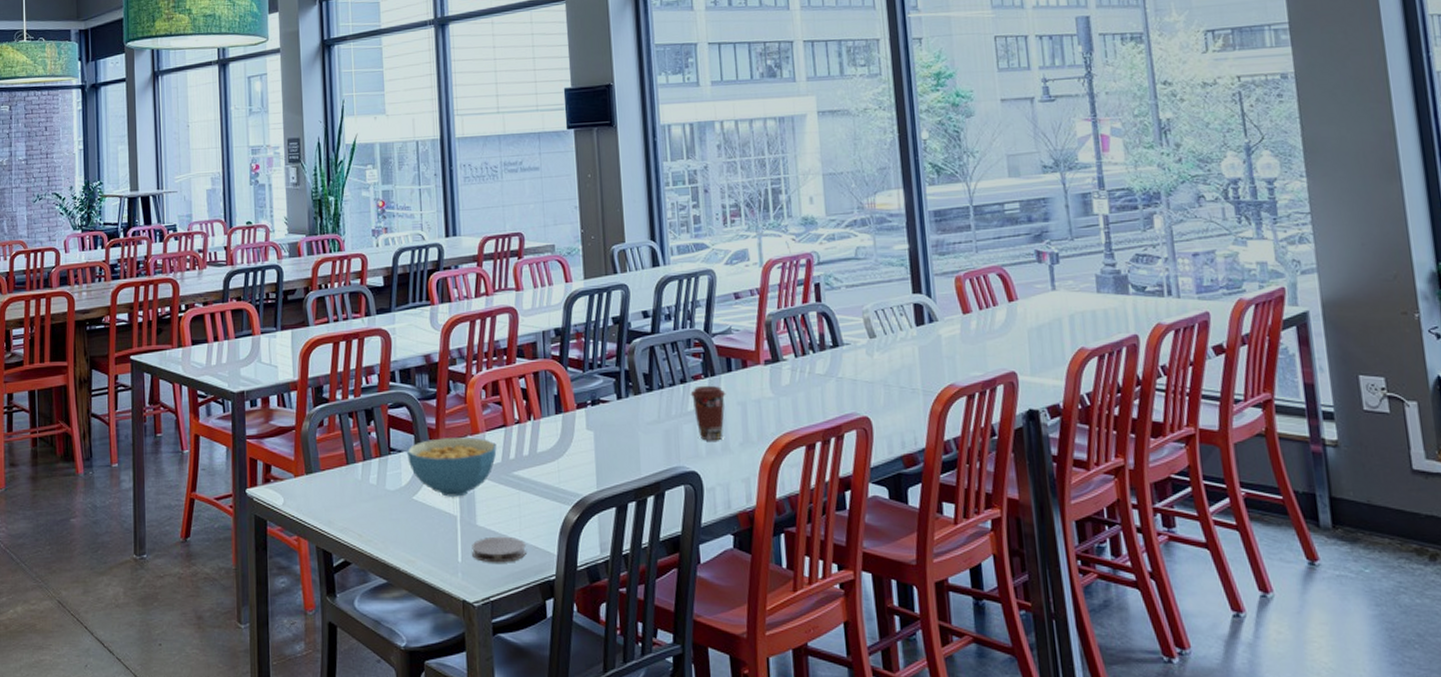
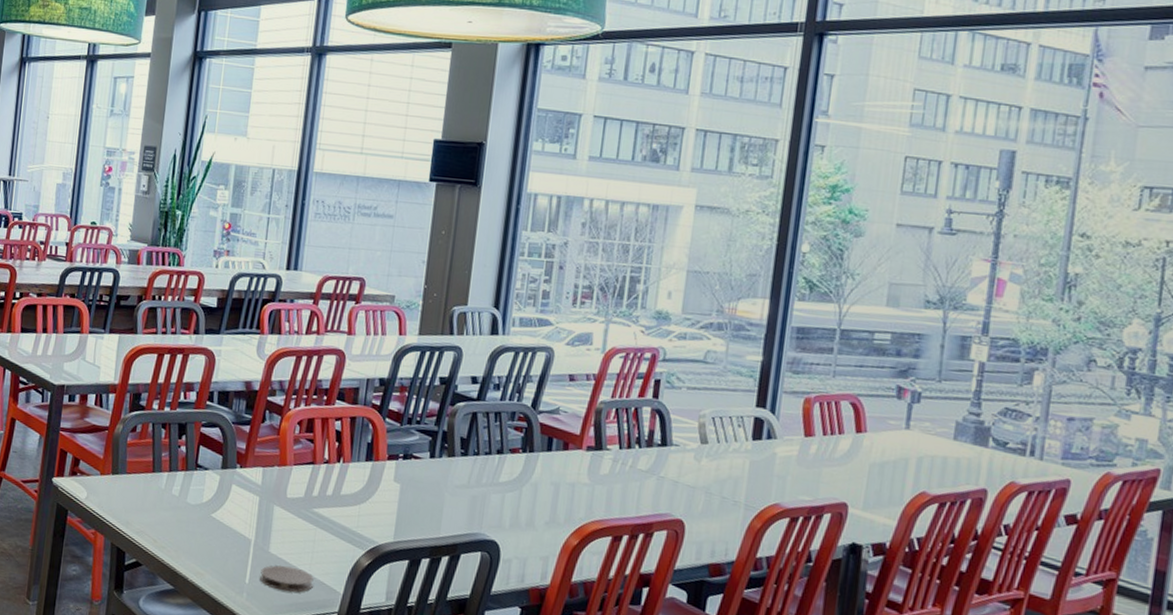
cereal bowl: present [407,437,497,497] -> none [212,463,302,523]
coffee cup: present [690,385,726,441] -> none [504,459,542,515]

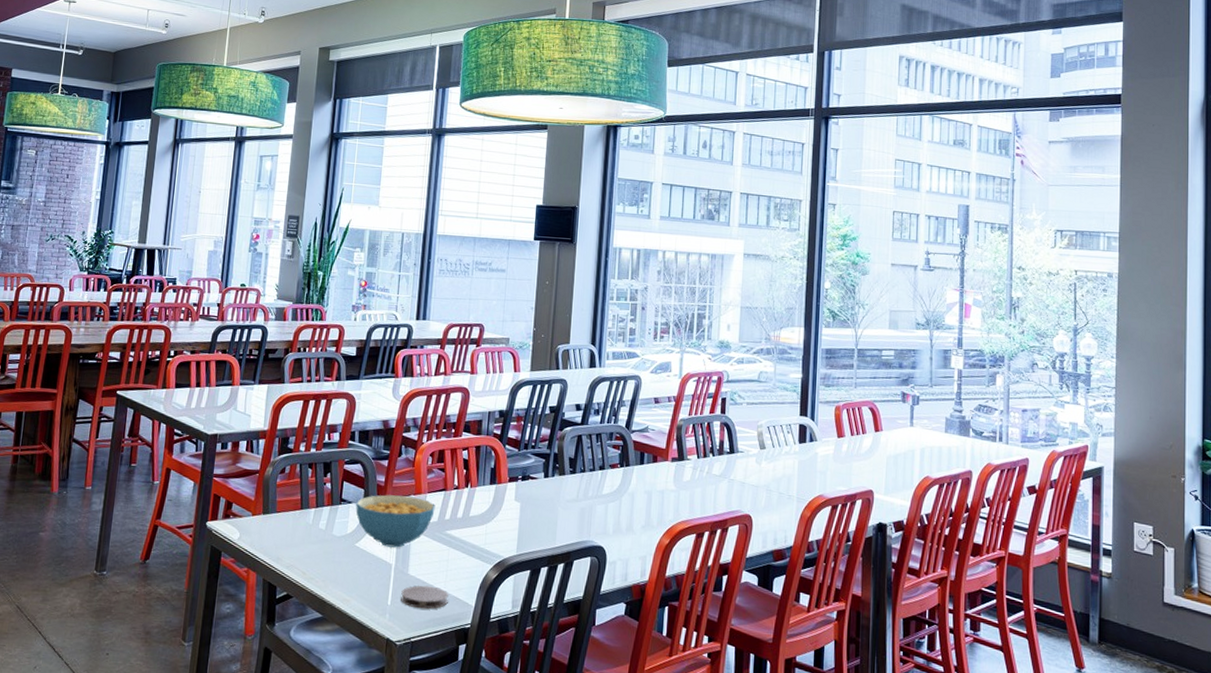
cereal bowl: none [212,463,302,523] -> present [355,494,435,548]

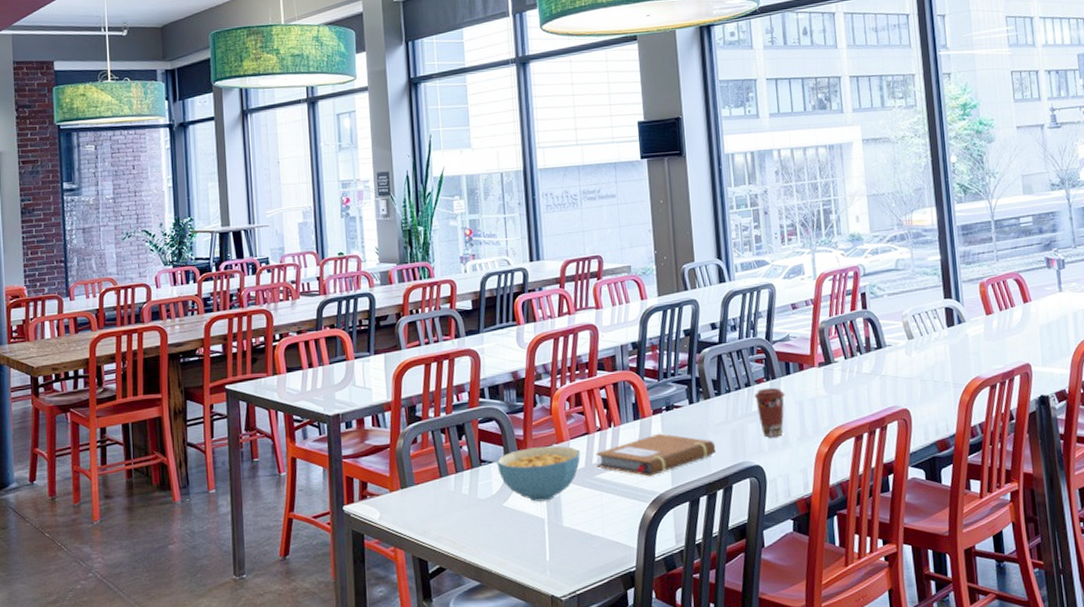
coaster: present [401,585,449,609] -> none [559,534,609,560]
notebook: none [448,500,563,540] -> present [596,433,716,477]
coffee cup: none [606,473,637,522] -> present [754,387,785,438]

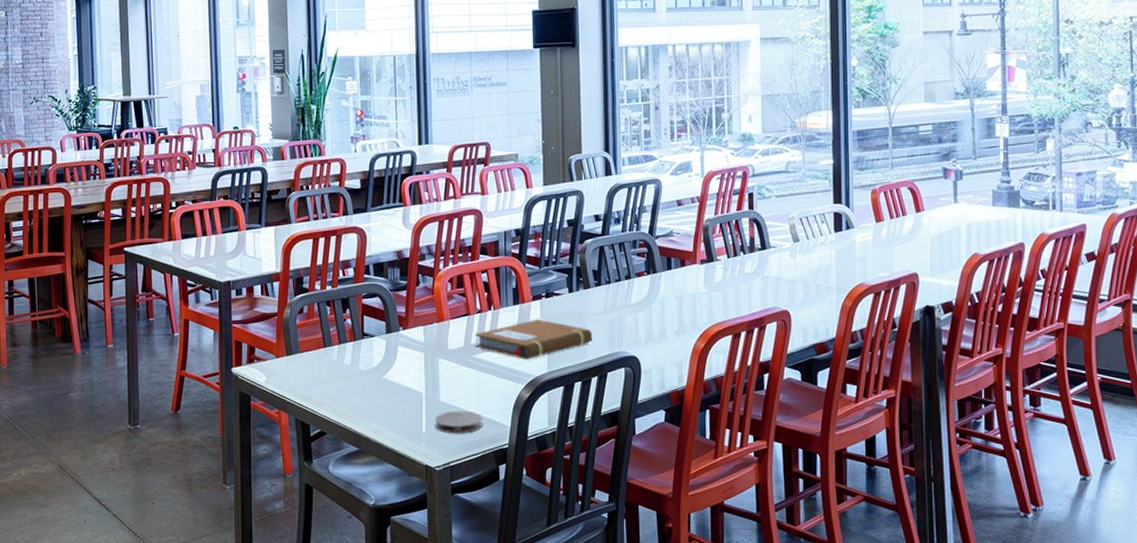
cereal bowl: present [497,446,581,502] -> none [379,325,460,376]
coaster: none [559,534,609,560] -> present [435,410,483,434]
coffee cup: present [754,387,785,438] -> none [634,281,665,330]

